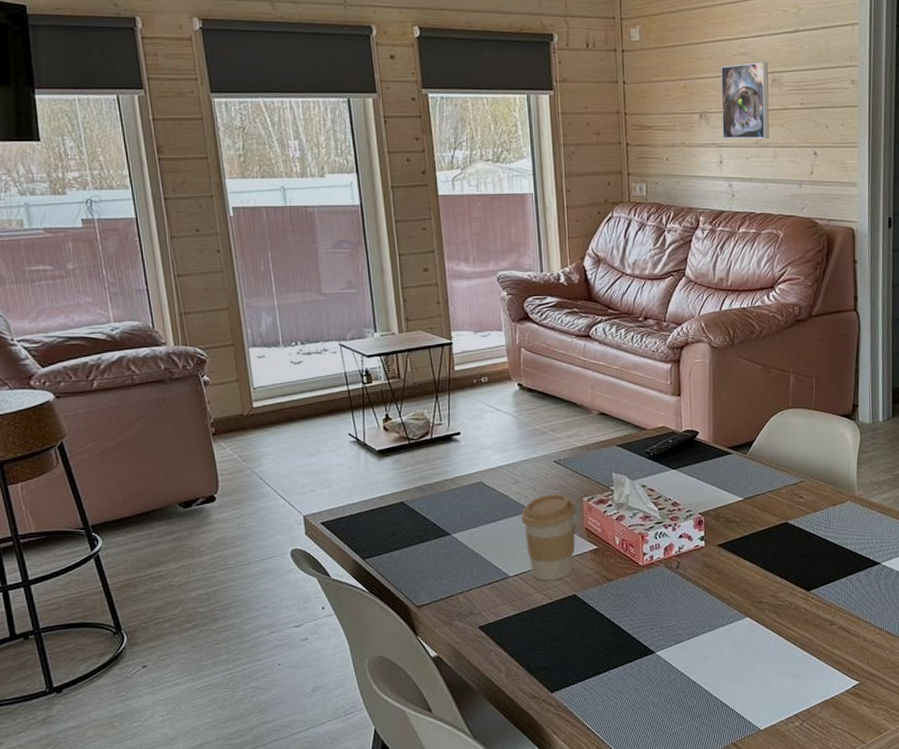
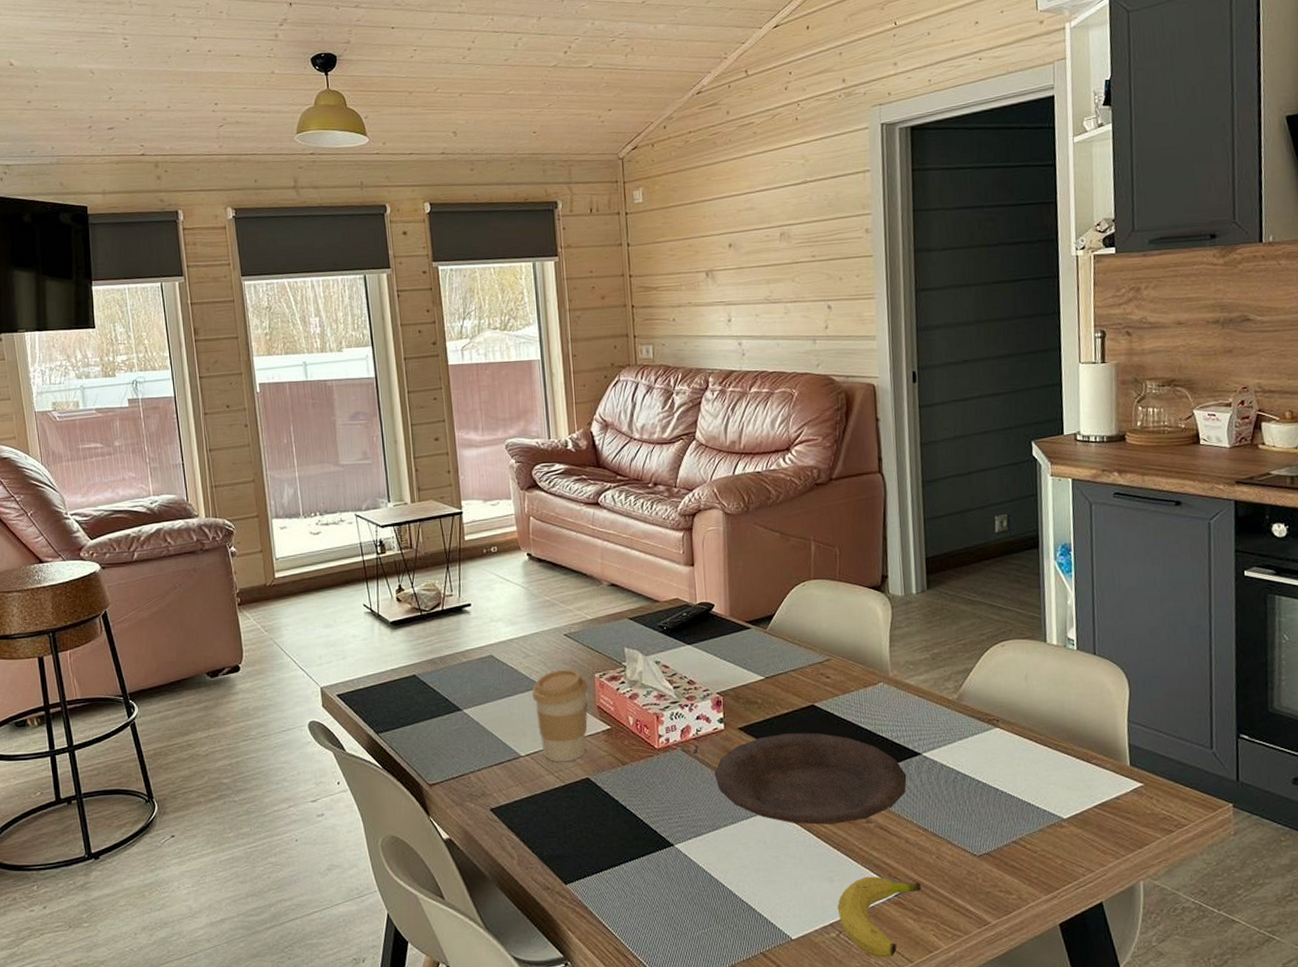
plate: none [694,547,867,629] -> present [714,732,907,825]
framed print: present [720,62,770,139] -> none [726,216,779,296]
fruit: none [801,671,875,742] -> present [837,876,921,958]

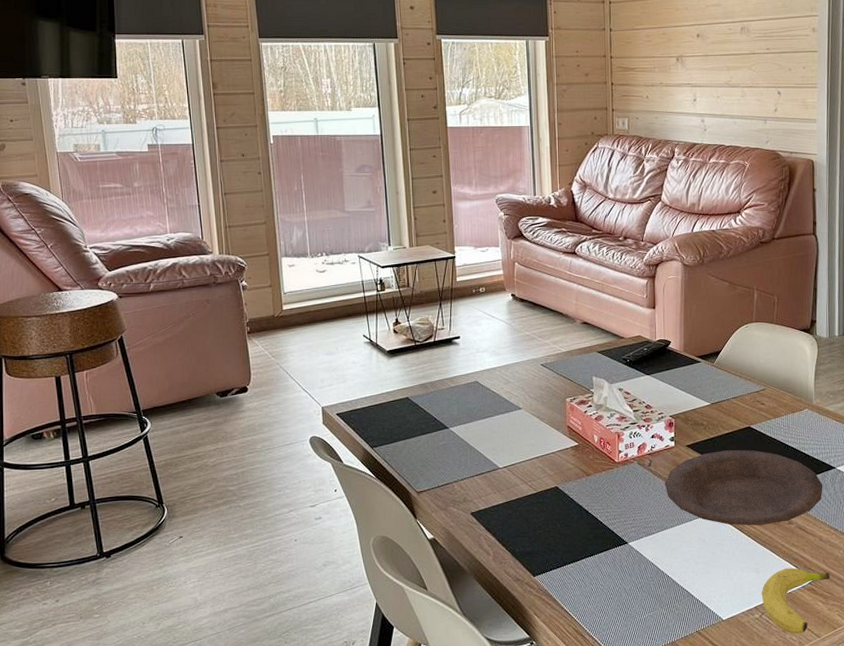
coffee cup: present [532,669,589,762] -> none [511,394,561,473]

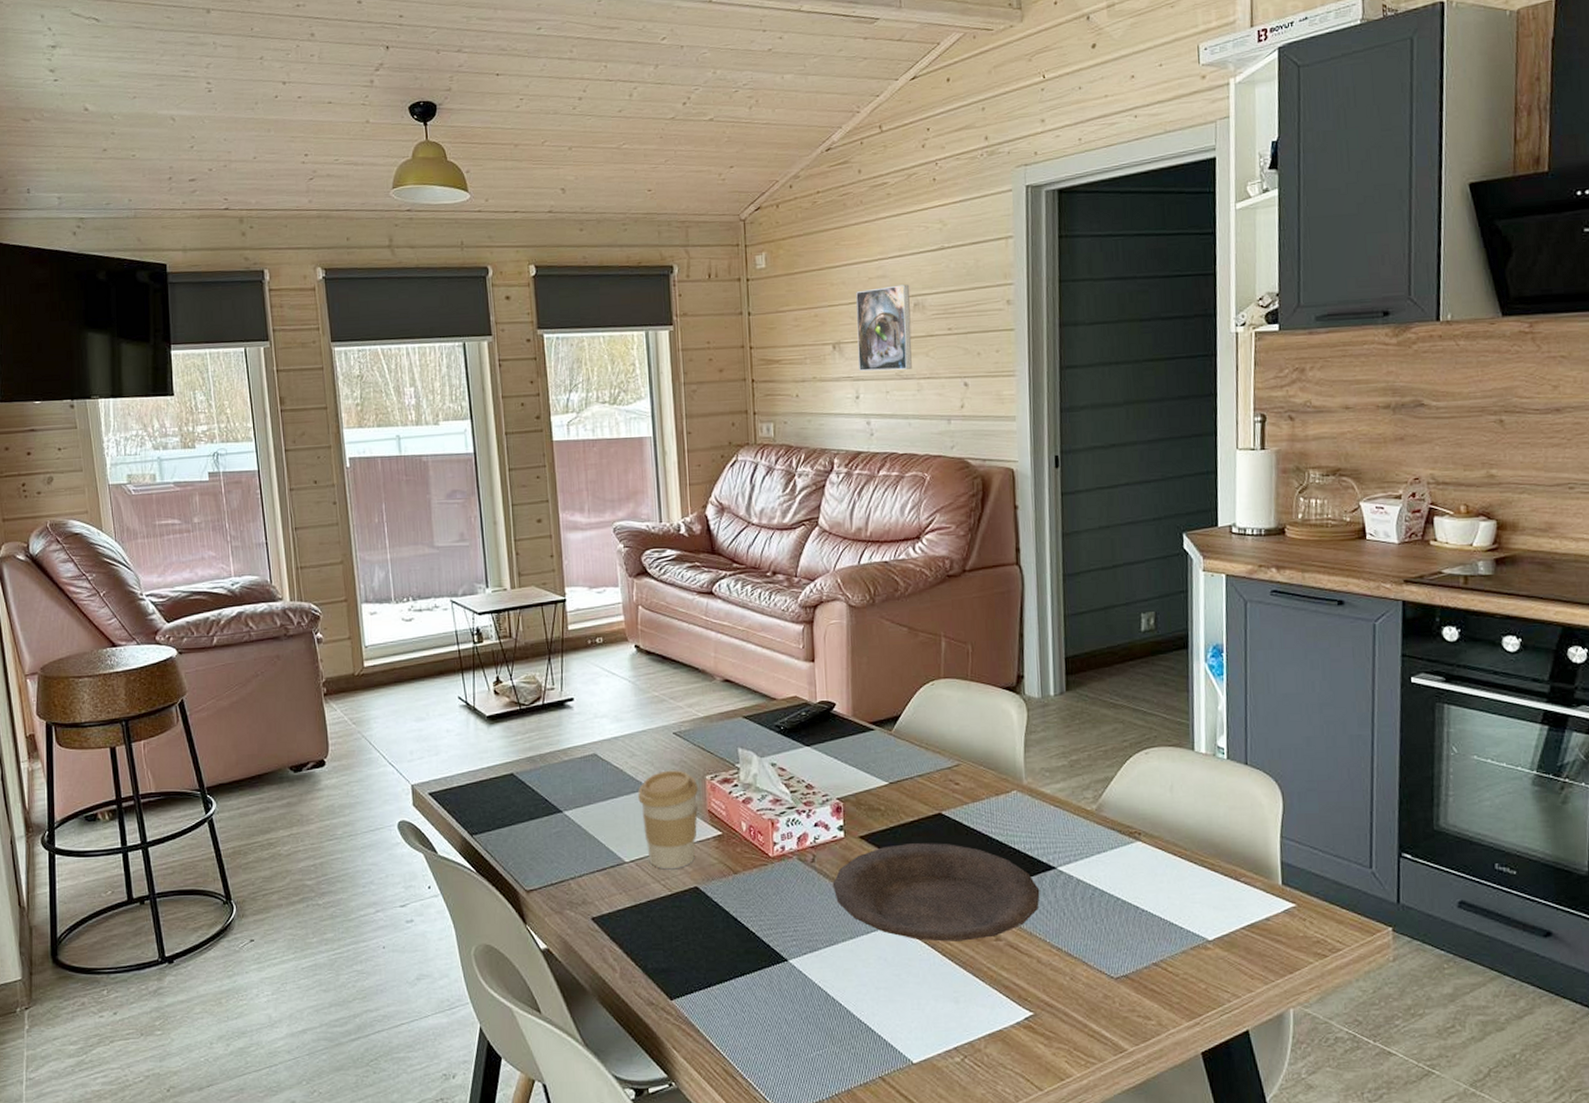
coffee cup: none [511,394,561,473] -> present [638,770,699,870]
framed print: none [695,12,738,80] -> present [856,284,912,372]
fruit: present [761,567,830,634] -> none [962,997,1053,1085]

